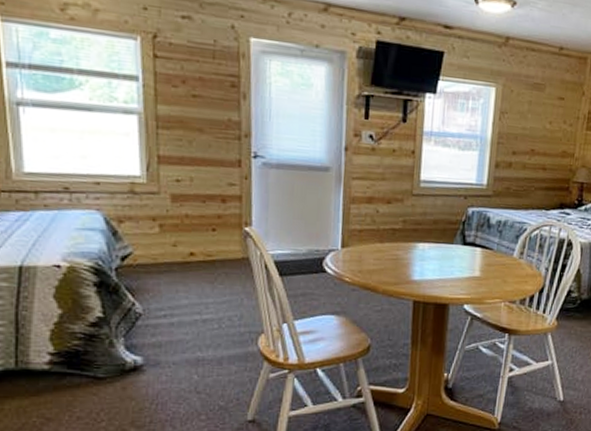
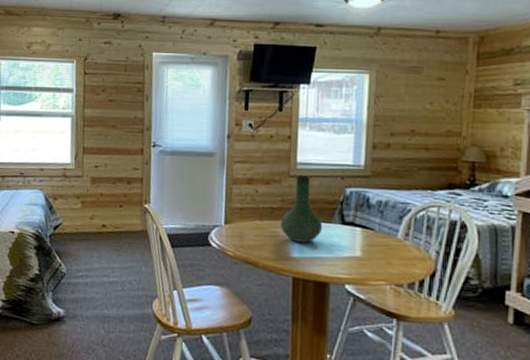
vase: none [401,194,445,265] -> present [280,175,323,243]

